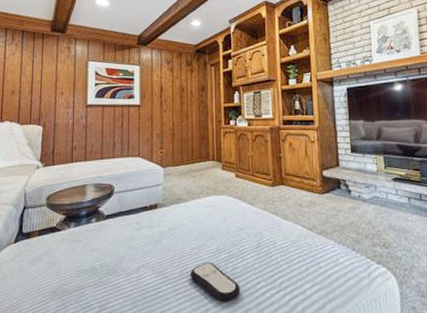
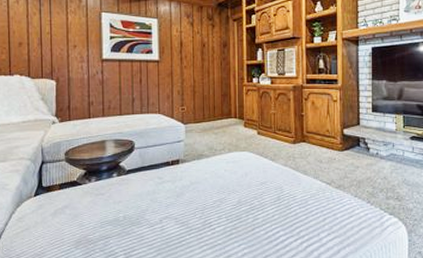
remote control: present [190,263,241,303] -> none [212,214,261,250]

